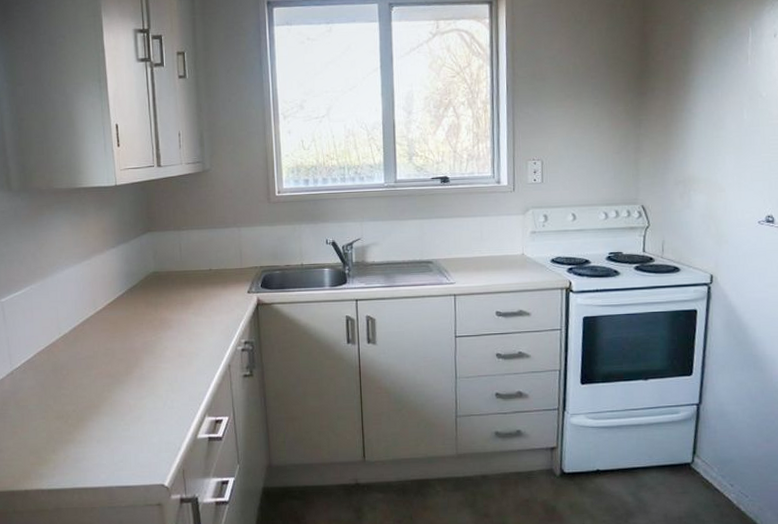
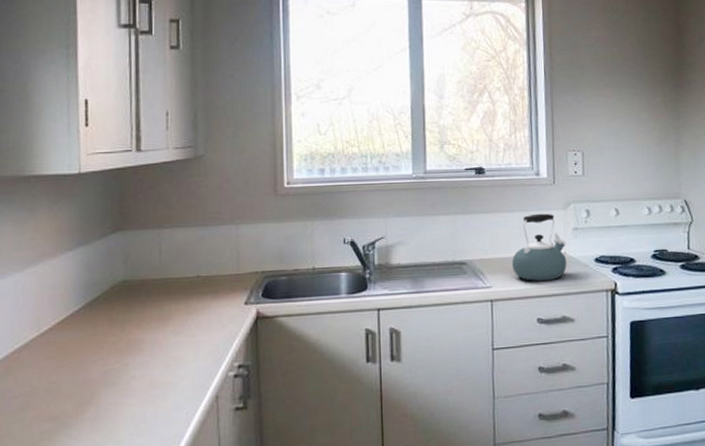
kettle: none [474,218,525,279] -> present [512,213,567,281]

